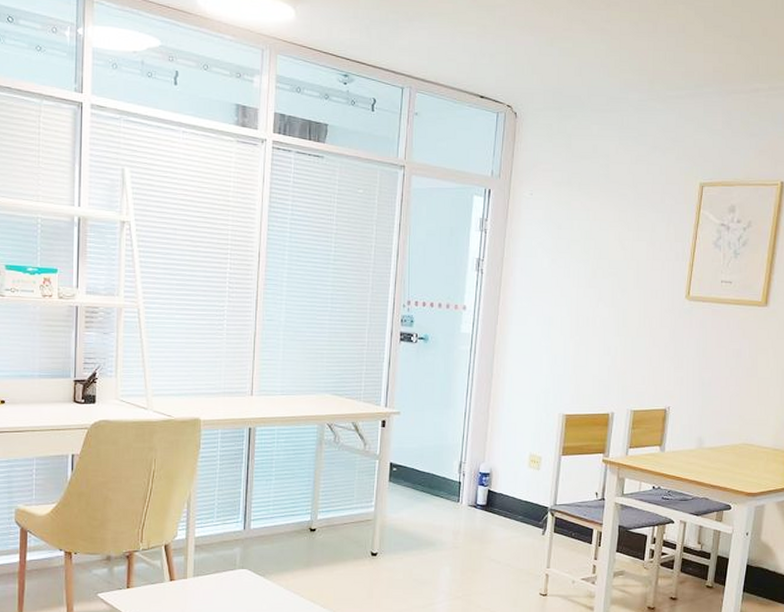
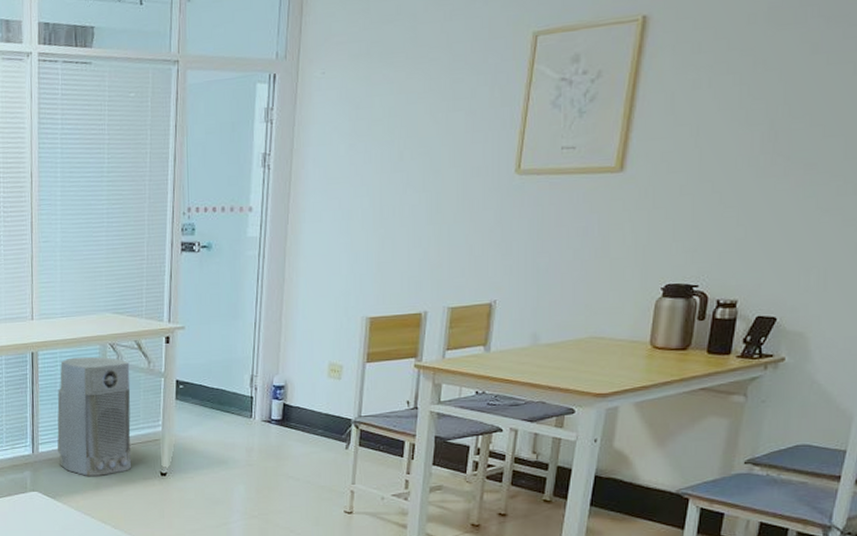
air purifier: none [270,435,346,554] -> present [57,356,131,476]

